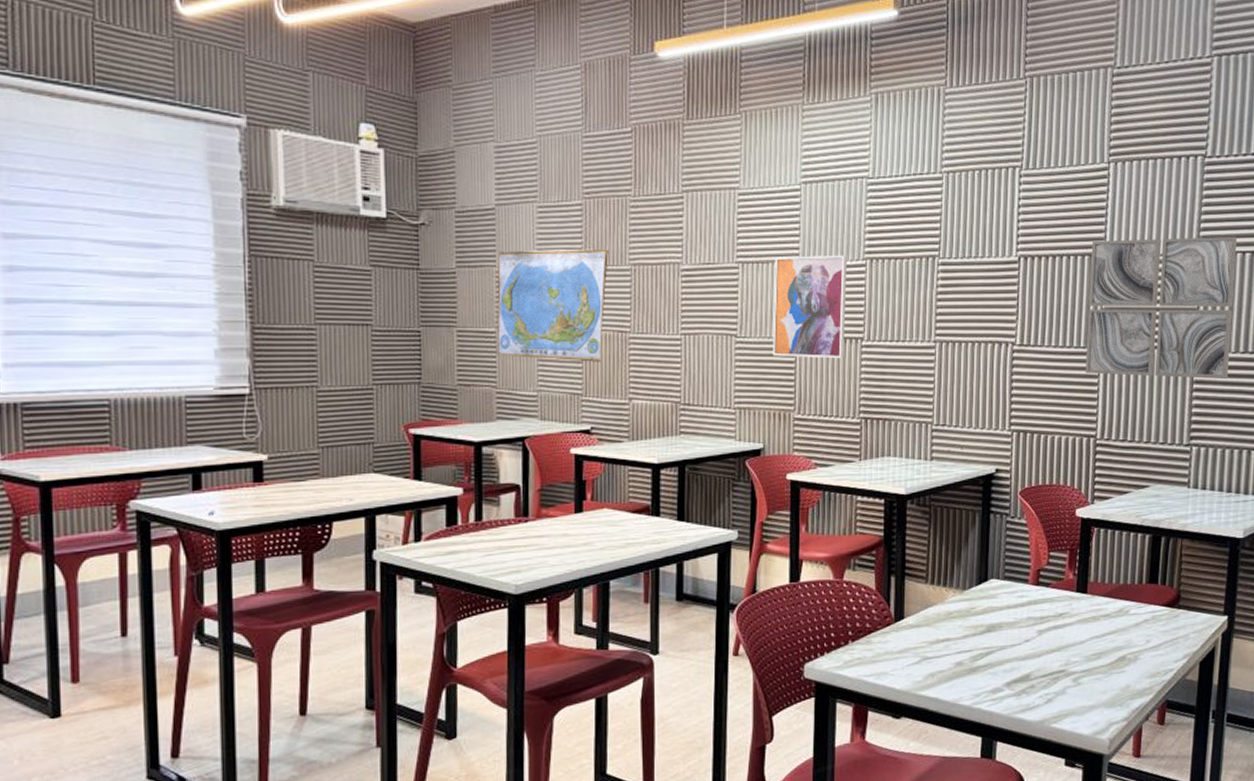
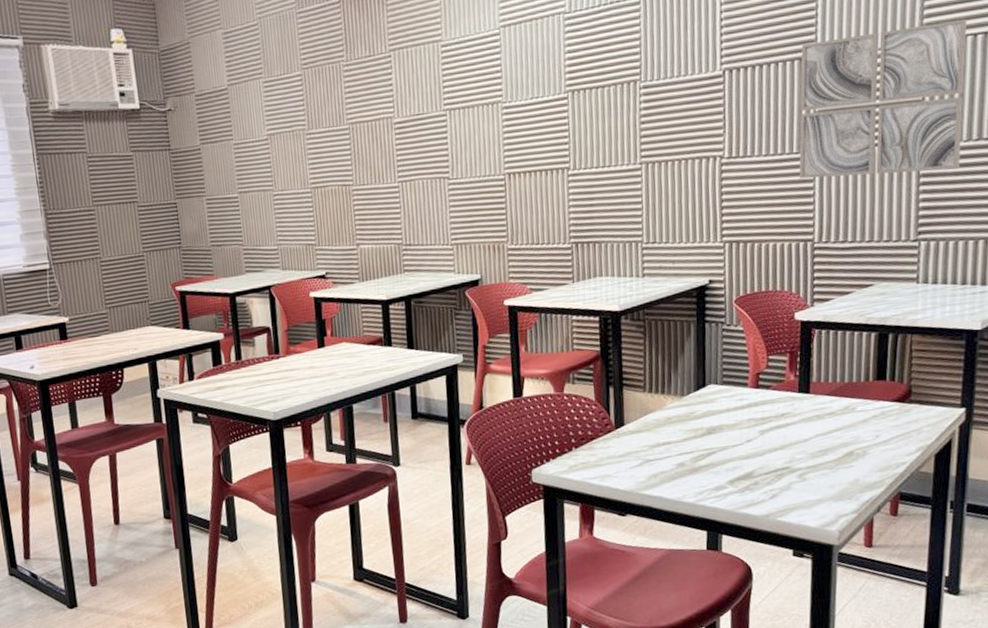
world map: present [496,248,608,362] -> none [233,112,330,218]
wall art: present [773,255,848,359] -> none [479,90,552,194]

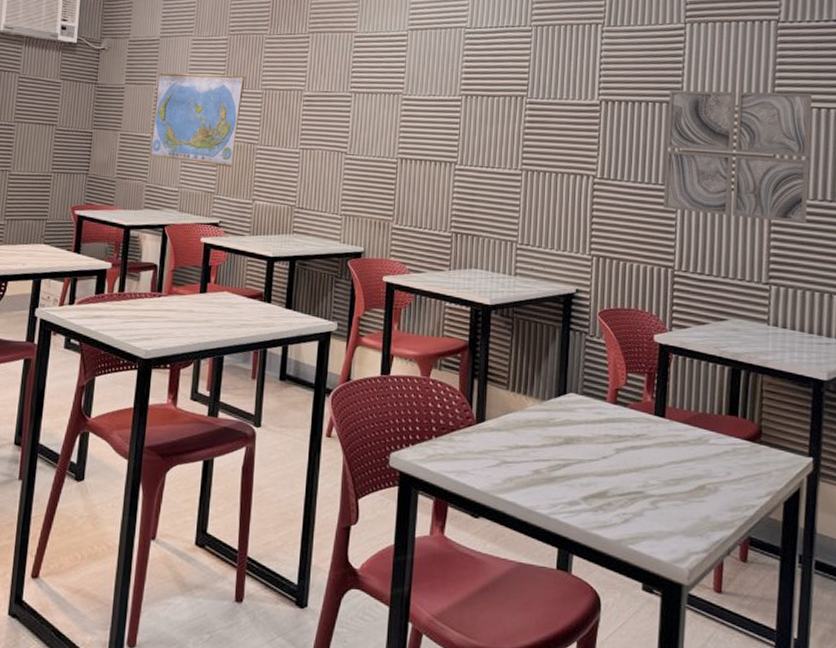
world map: none [233,112,330,218] -> present [149,73,245,167]

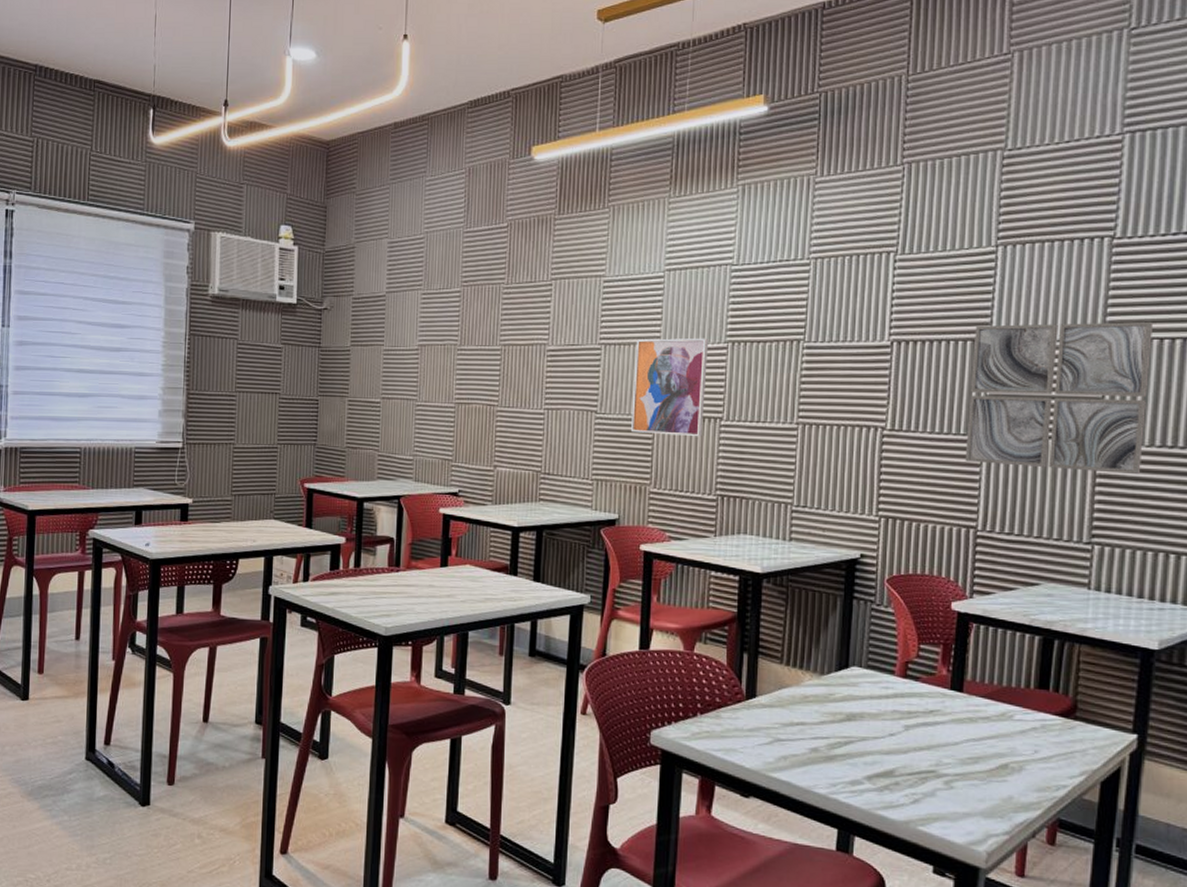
world map: present [149,73,245,167] -> none [380,330,482,432]
wall art: none [377,89,446,179] -> present [631,338,709,437]

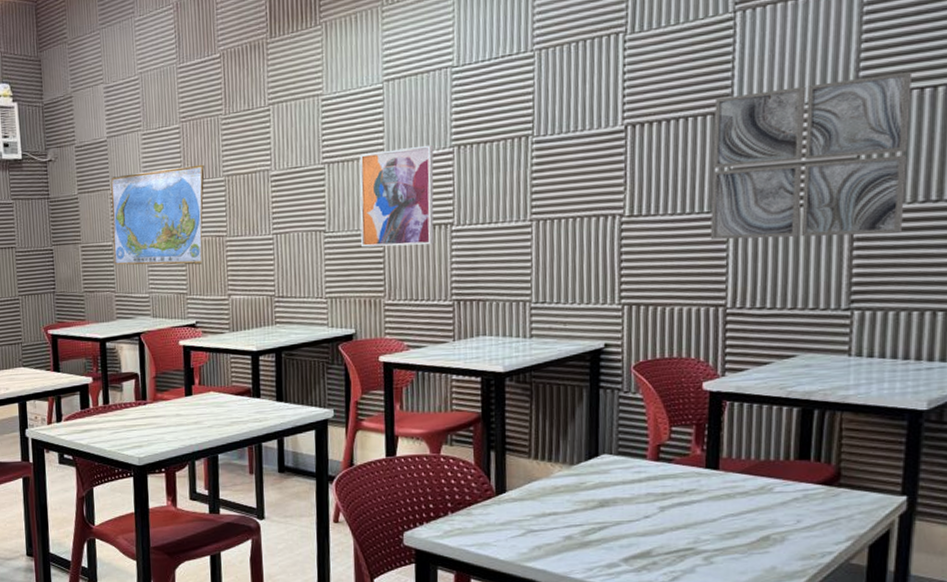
world map: none [380,330,482,432] -> present [111,164,205,265]

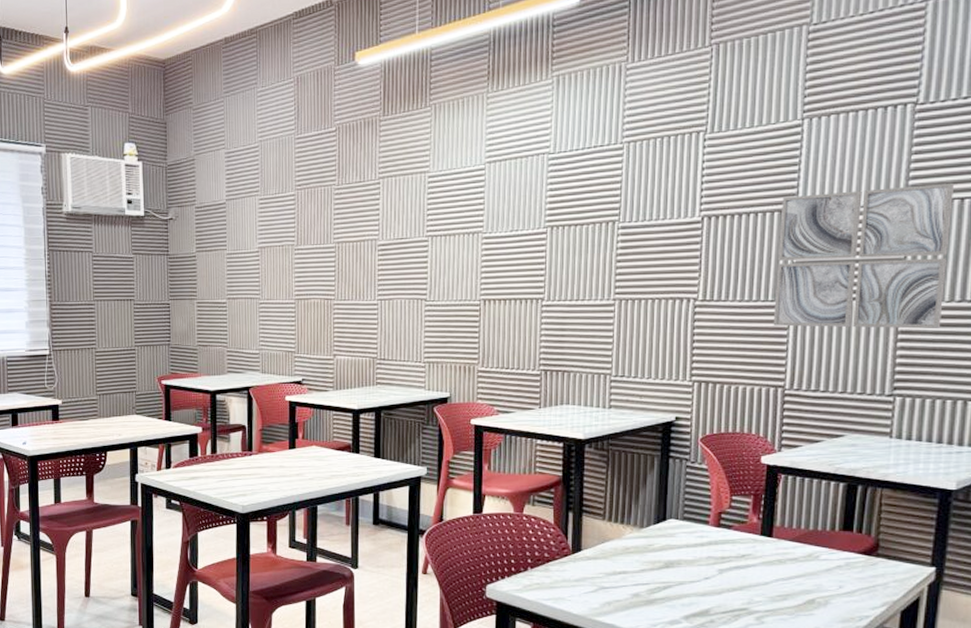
world map: present [111,164,205,265] -> none [227,230,317,325]
wall art: present [359,144,434,248] -> none [459,224,529,318]

